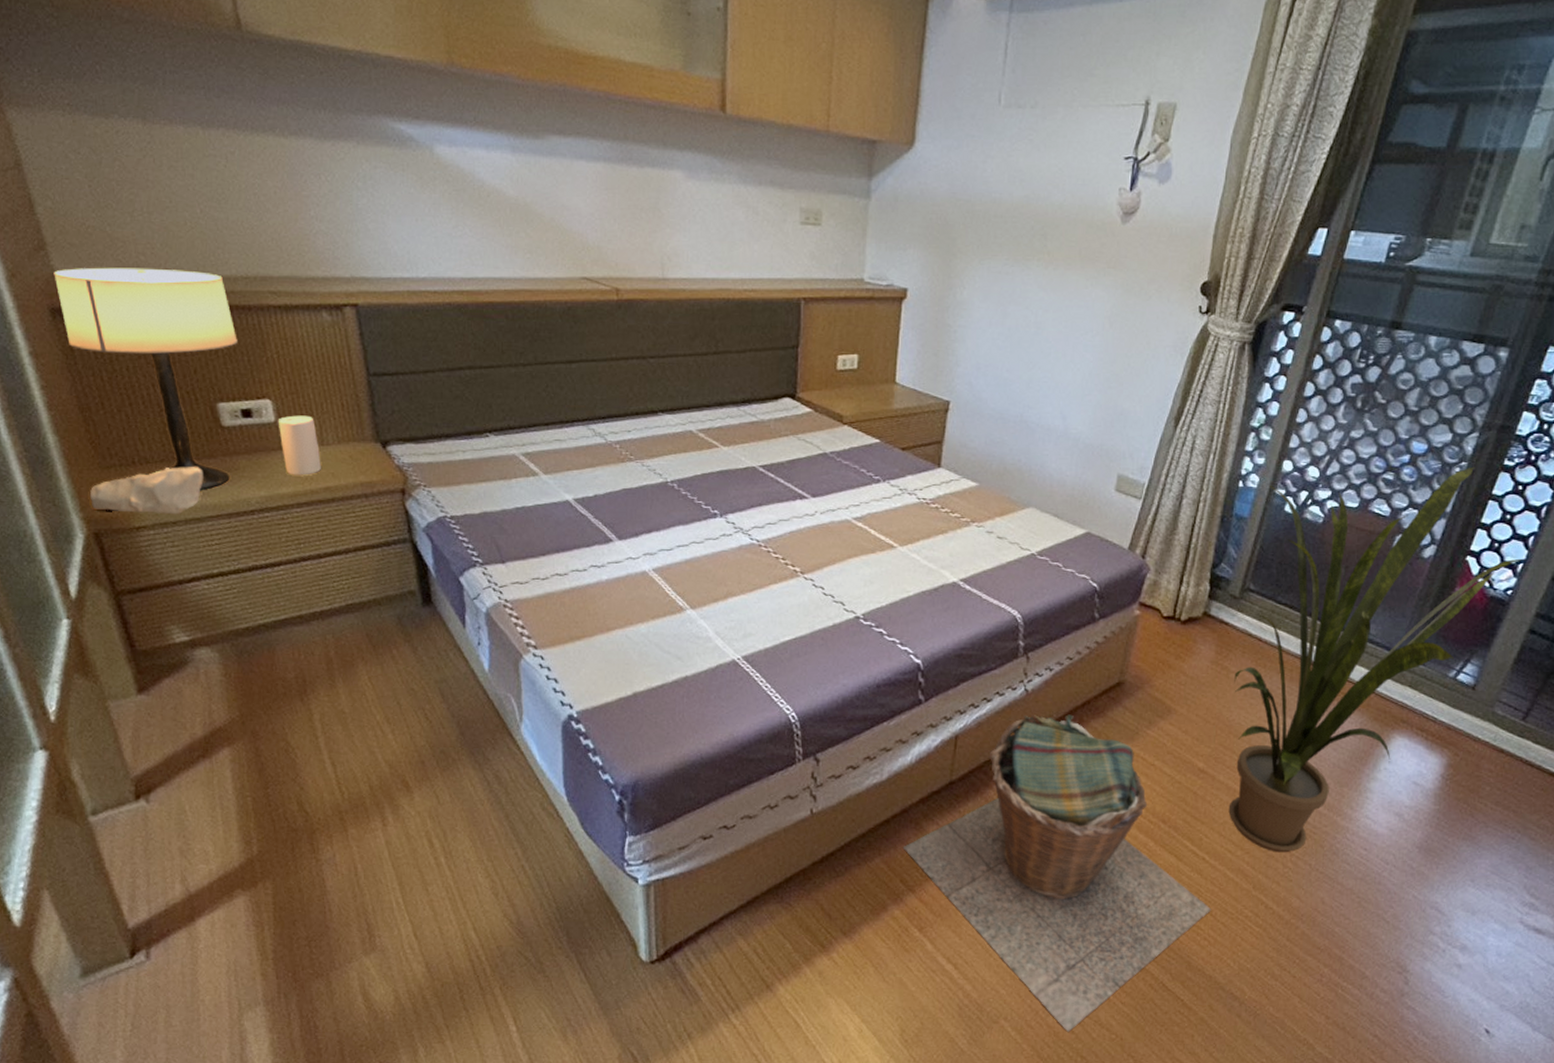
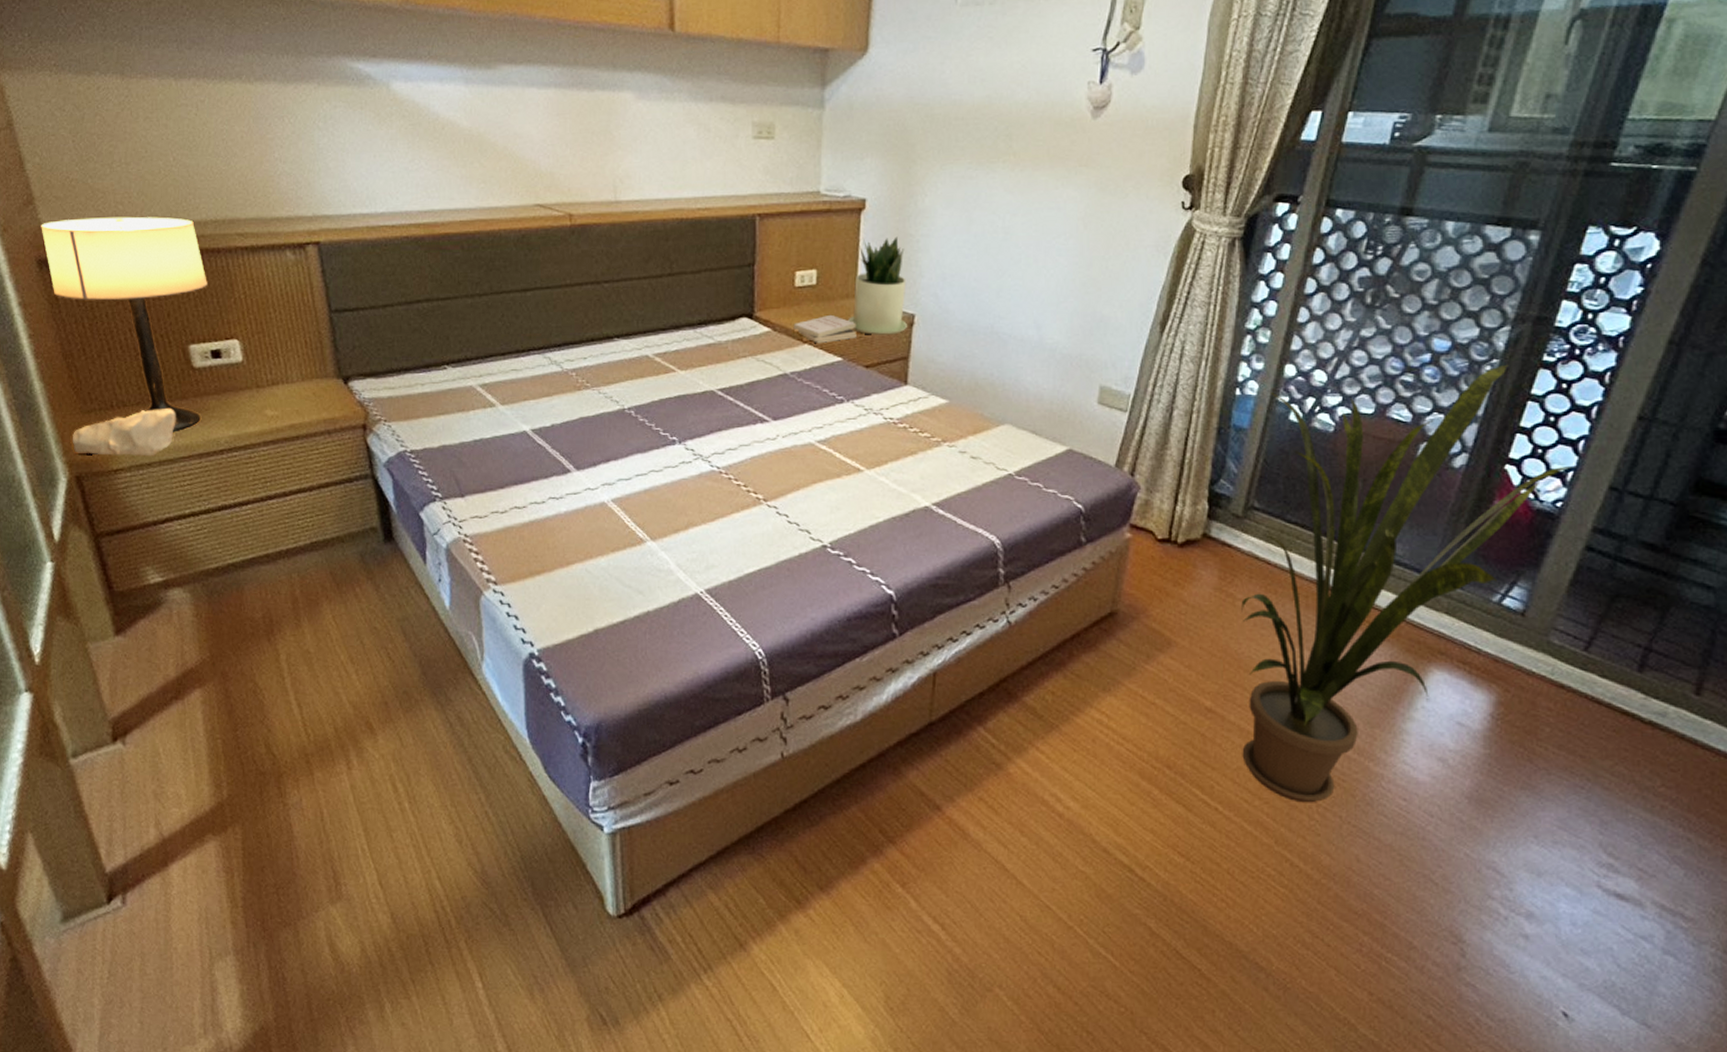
candle: present [278,415,321,476] -> none [245,354,286,414]
books: none [834,398,894,426] -> present [793,314,857,344]
planter: none [887,326,943,421] -> present [848,236,907,336]
laundry basket: present [904,714,1211,1032] -> none [882,648,1227,1003]

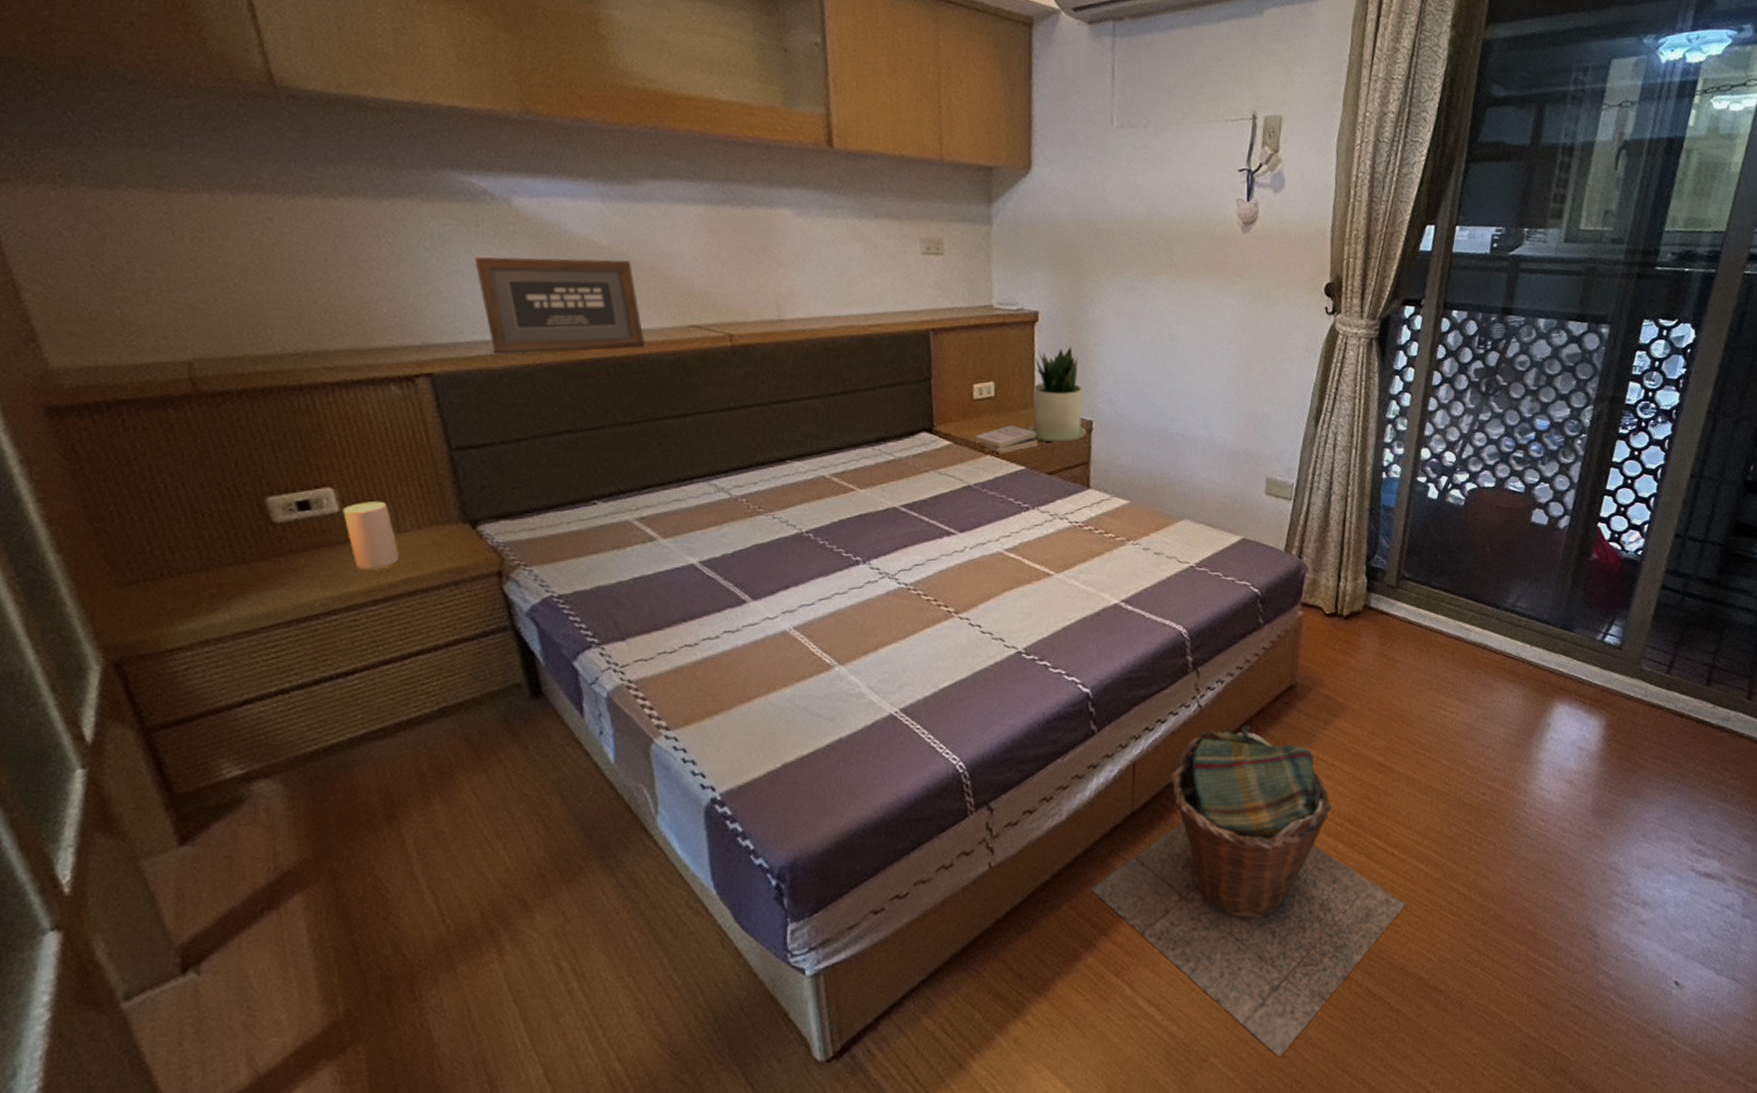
table lamp: present [40,216,209,431] -> none [47,351,289,598]
tissue: present [72,409,176,457] -> none [105,572,253,635]
candle: none [245,354,286,414] -> present [342,501,399,570]
picture frame: none [357,136,496,226] -> present [474,256,646,354]
laundry basket: none [882,648,1227,1003] -> present [1091,725,1406,1057]
house plant: present [1241,365,1577,803] -> none [1400,439,1650,837]

